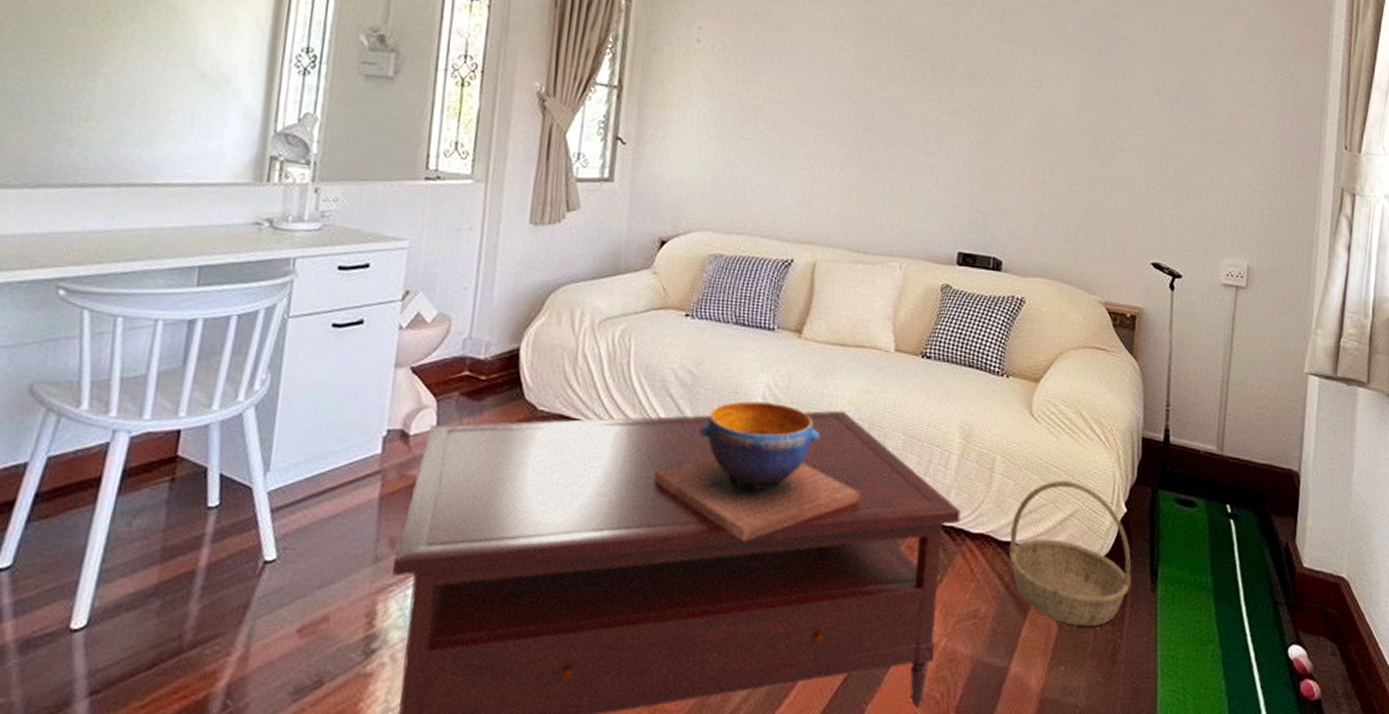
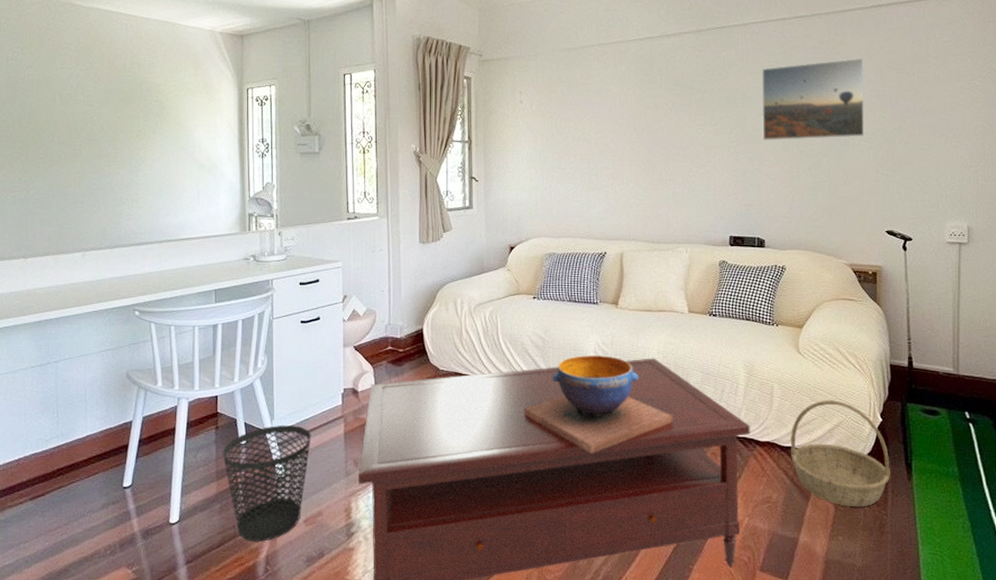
wastebasket: none [176,480,327,661] -> present [222,425,311,541]
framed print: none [1011,36,1144,140] -> present [761,57,865,141]

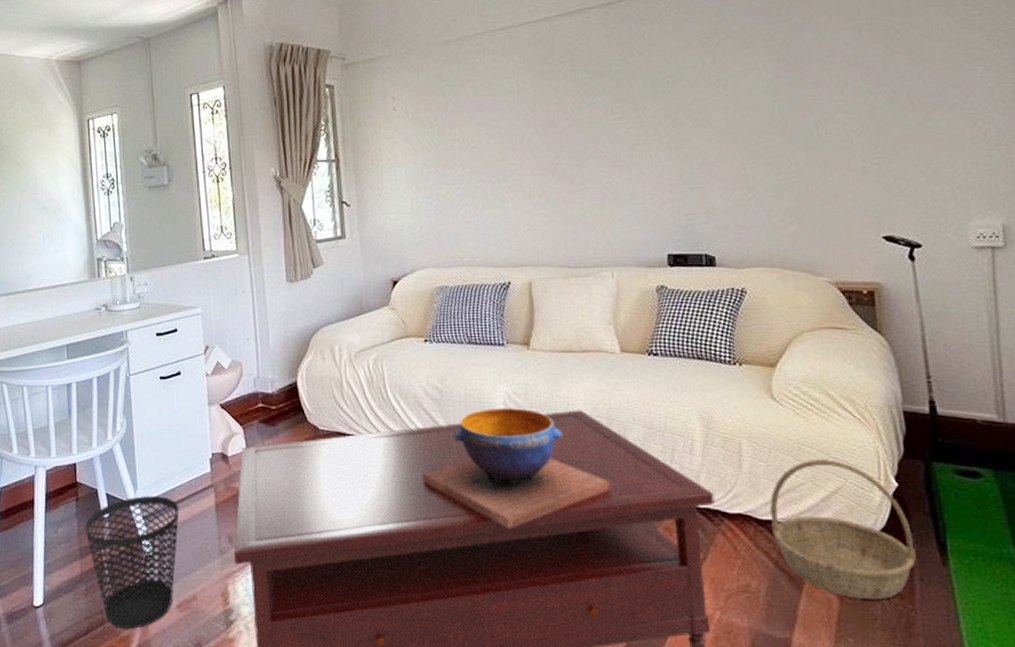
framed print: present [761,57,865,141] -> none [695,16,842,133]

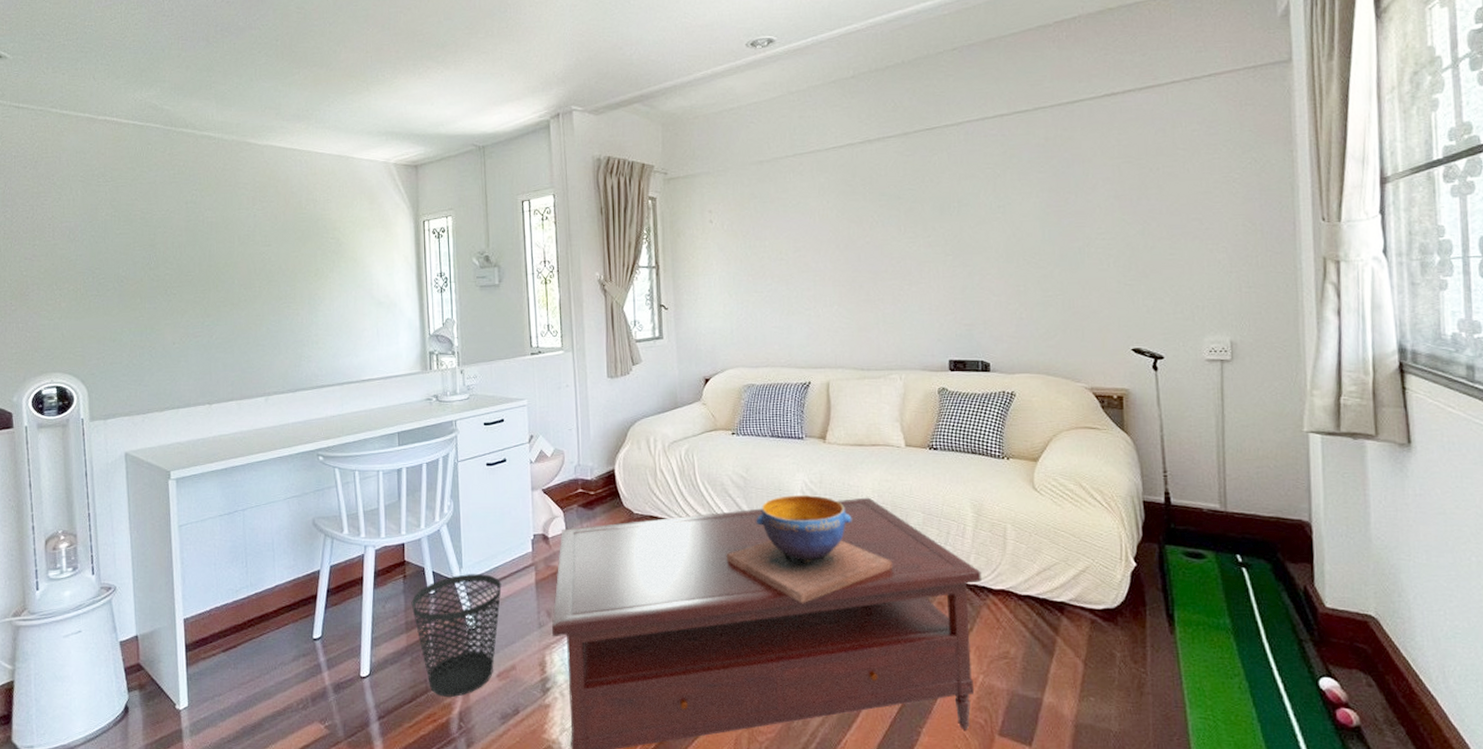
basket: present [769,459,916,600] -> none [1028,542,1149,664]

